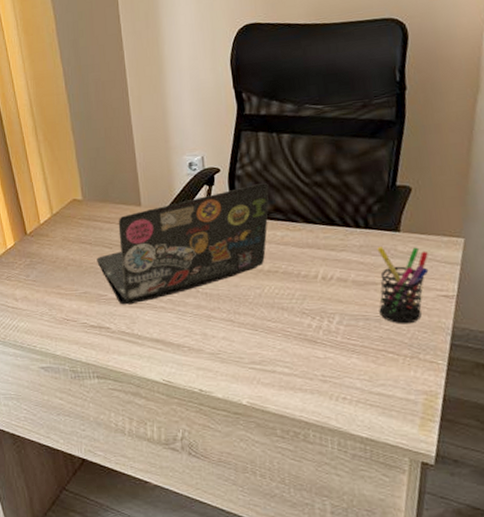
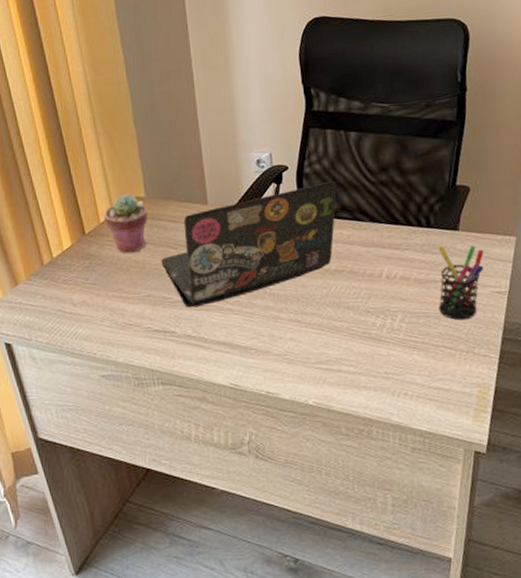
potted succulent: none [43,197,85,252] -> present [103,194,149,253]

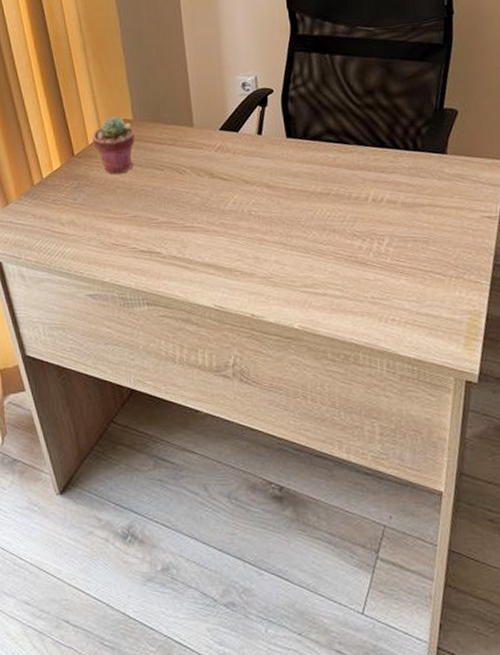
laptop: present [161,181,337,308] -> none [147,103,322,229]
pen holder: present [438,245,484,321] -> none [425,169,474,245]

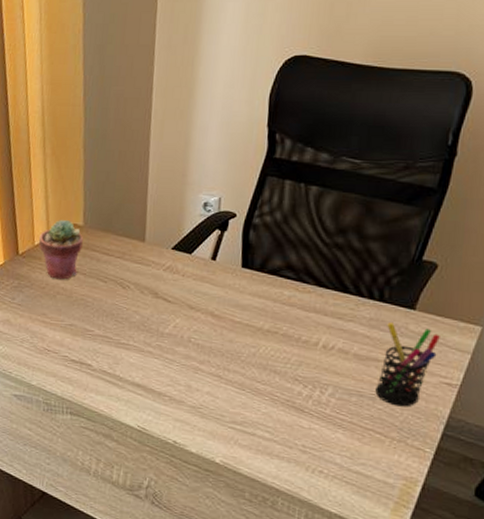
pen holder: none [425,169,474,245] -> present [375,323,440,407]

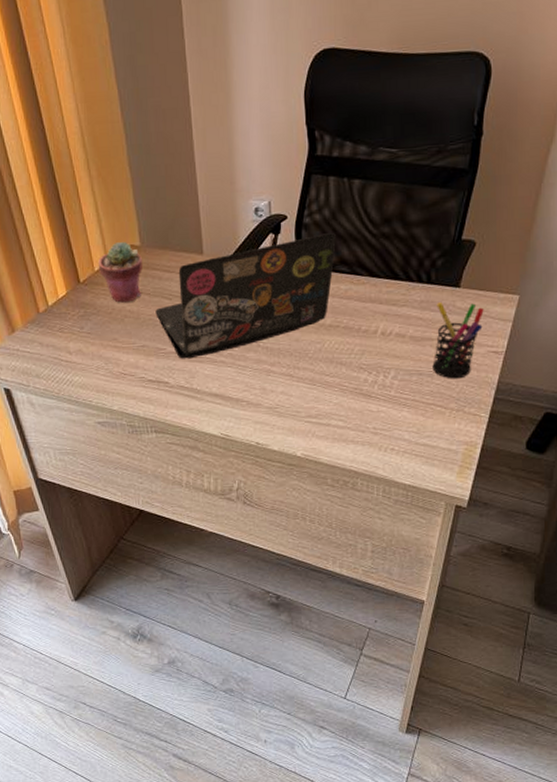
laptop: none [88,235,285,345] -> present [155,232,336,359]

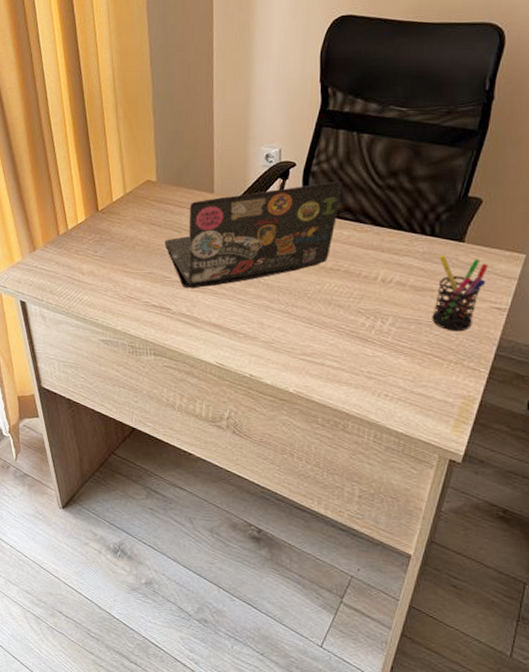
potted succulent: present [97,242,144,303] -> none [116,177,158,232]

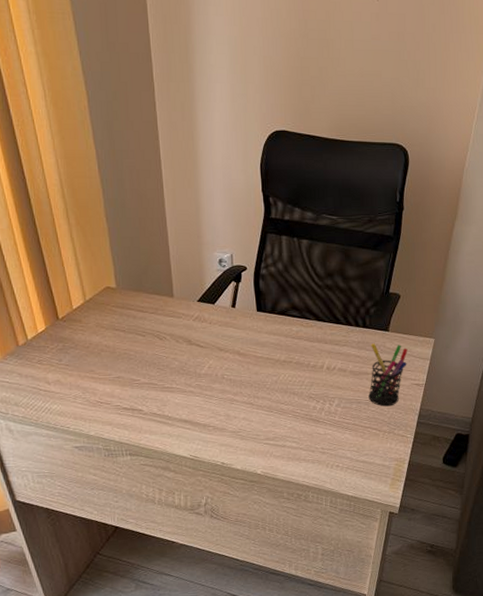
laptop: present [164,181,342,289] -> none [130,282,288,389]

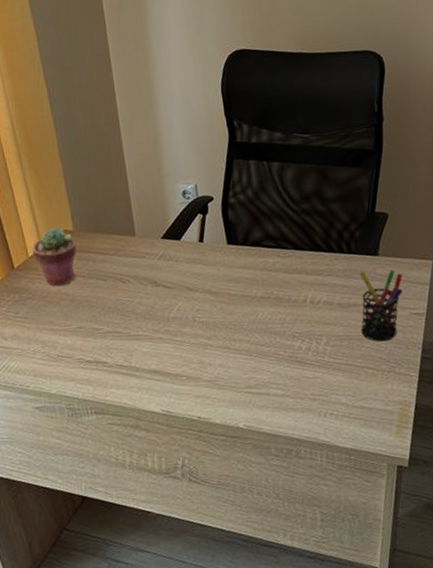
potted succulent: none [76,284,119,338] -> present [31,227,77,286]

